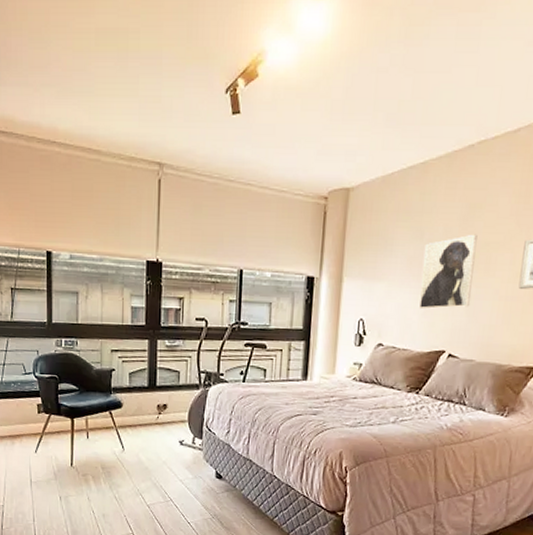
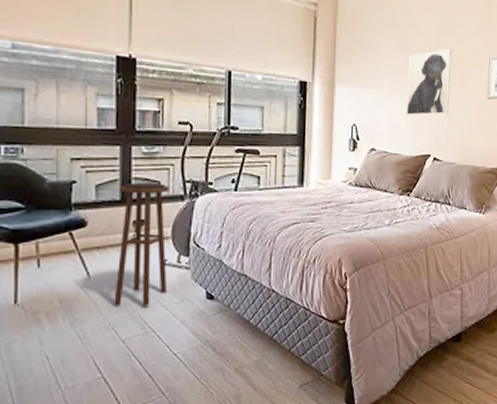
stool: none [142,371,188,479] -> present [114,182,170,306]

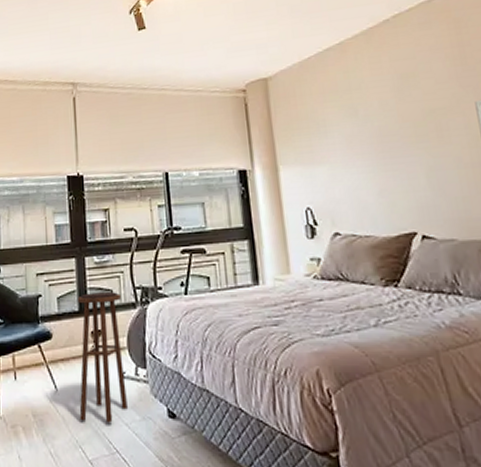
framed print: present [407,48,452,116] -> none [361,103,432,189]

